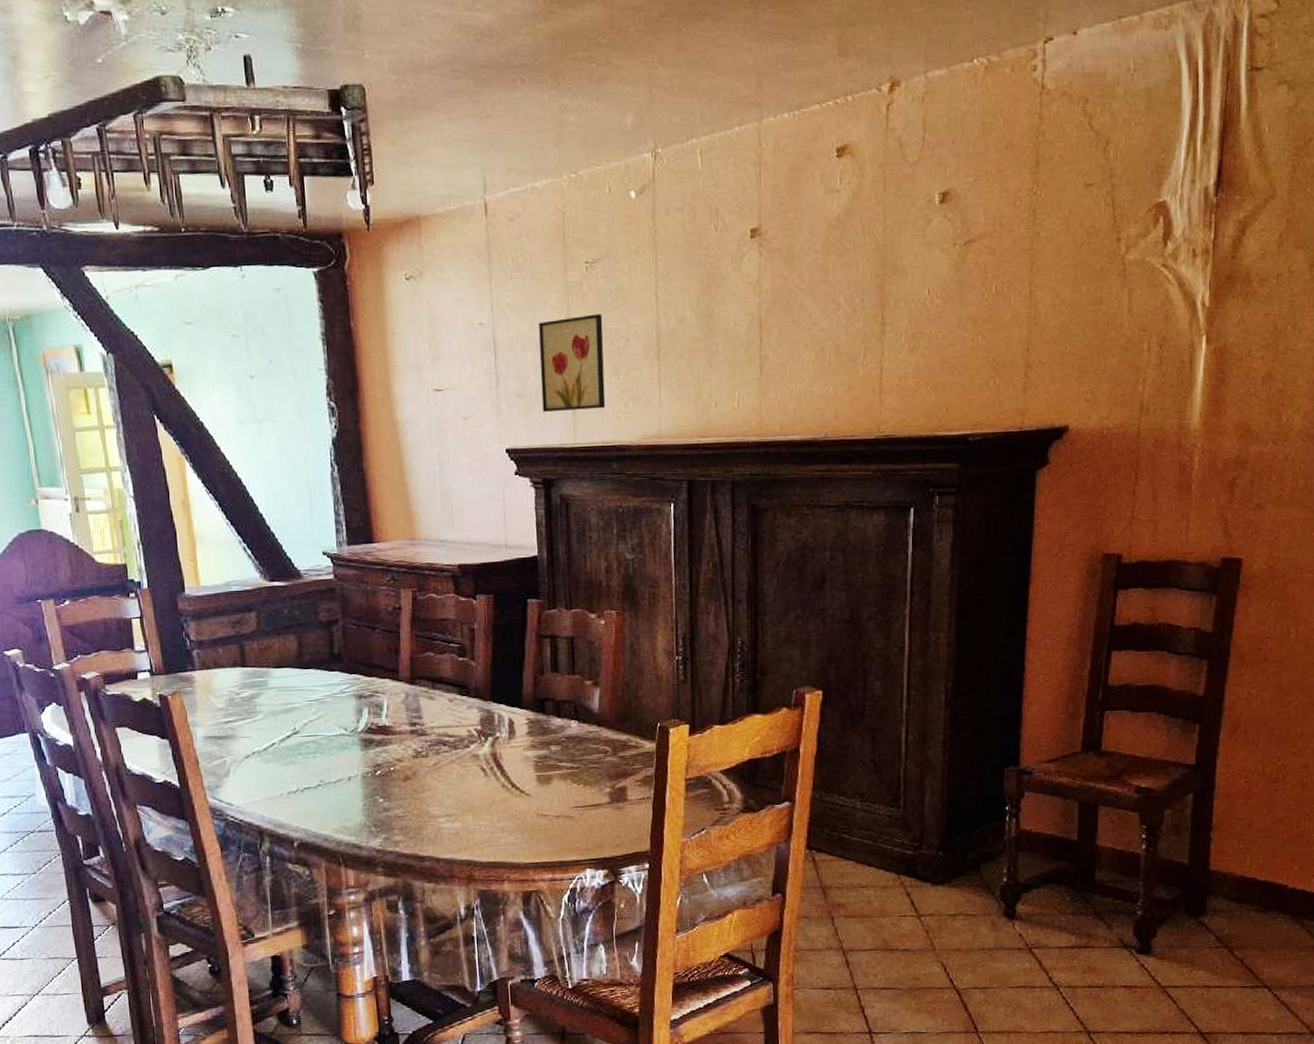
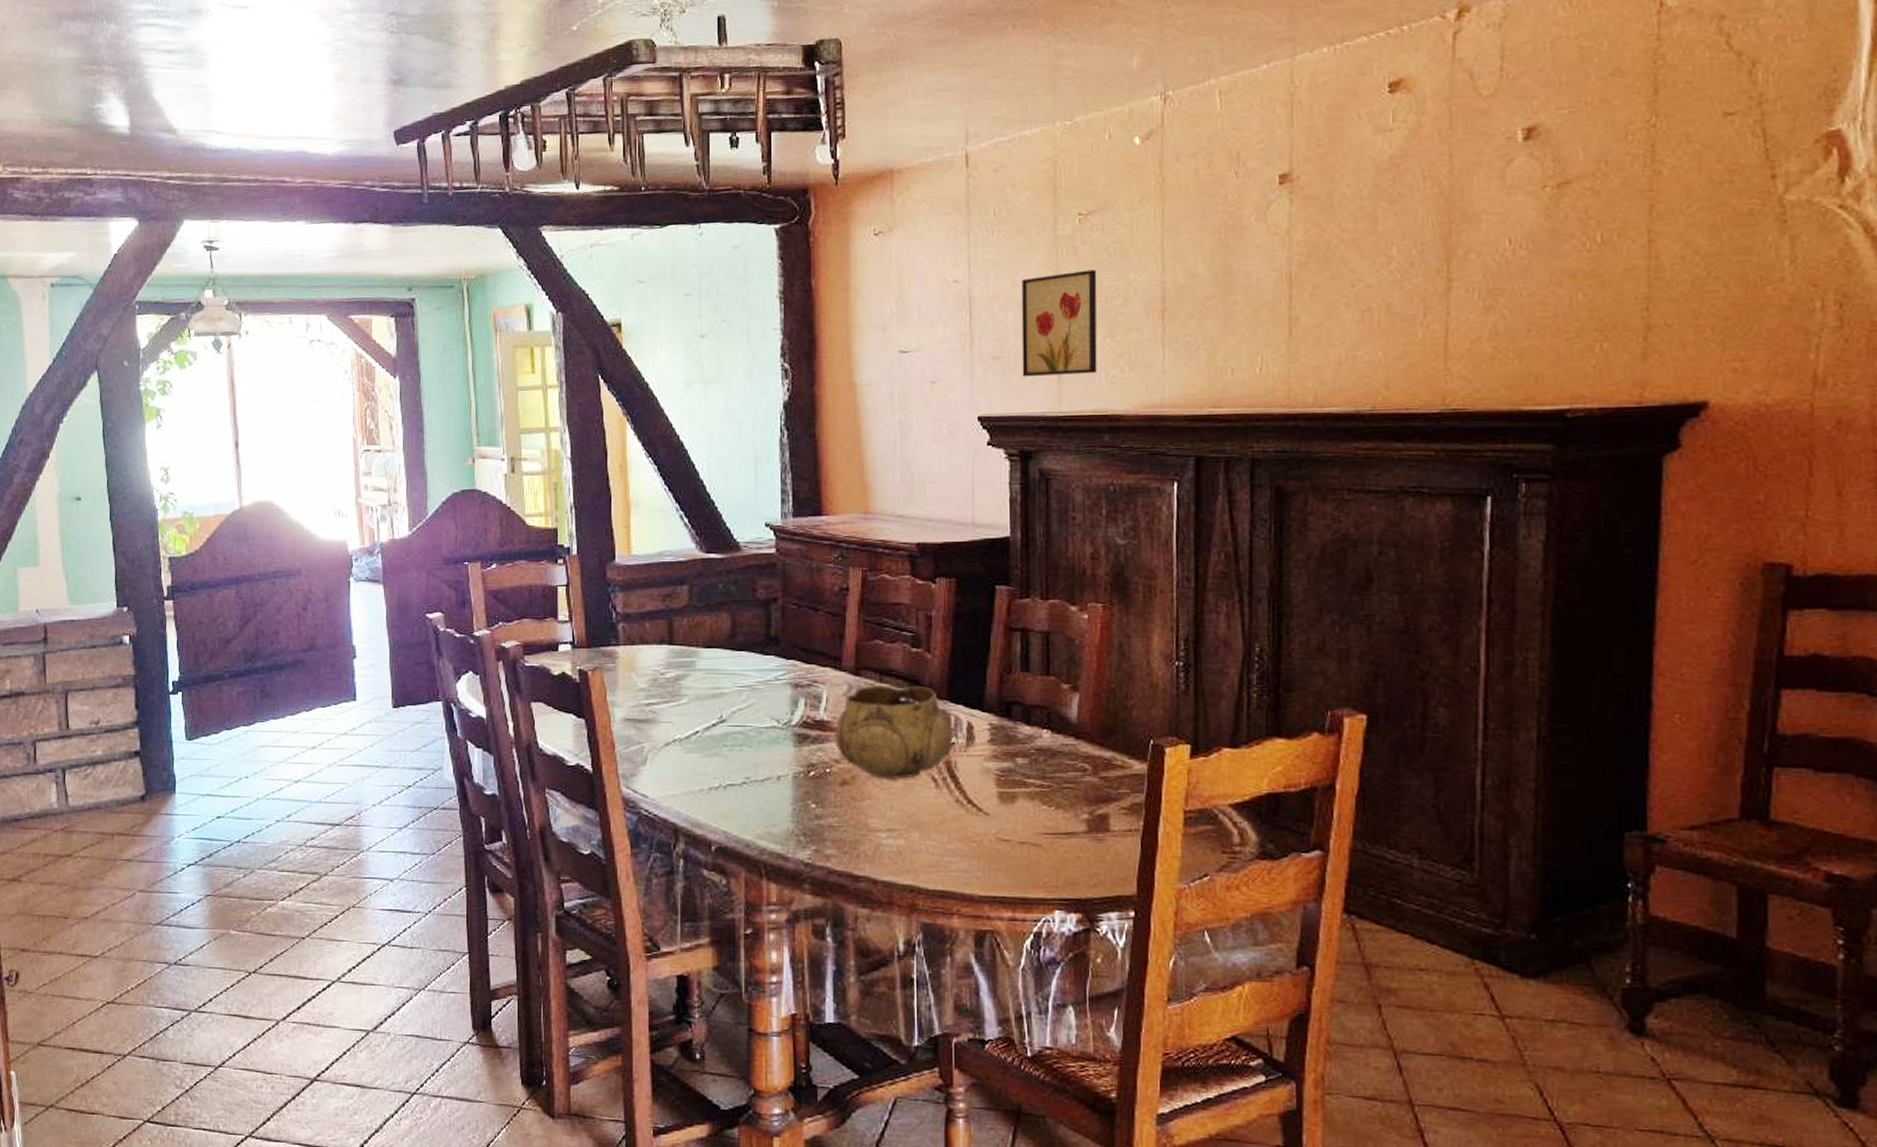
decorative bowl: none [395,691,497,772] -> present [834,685,952,779]

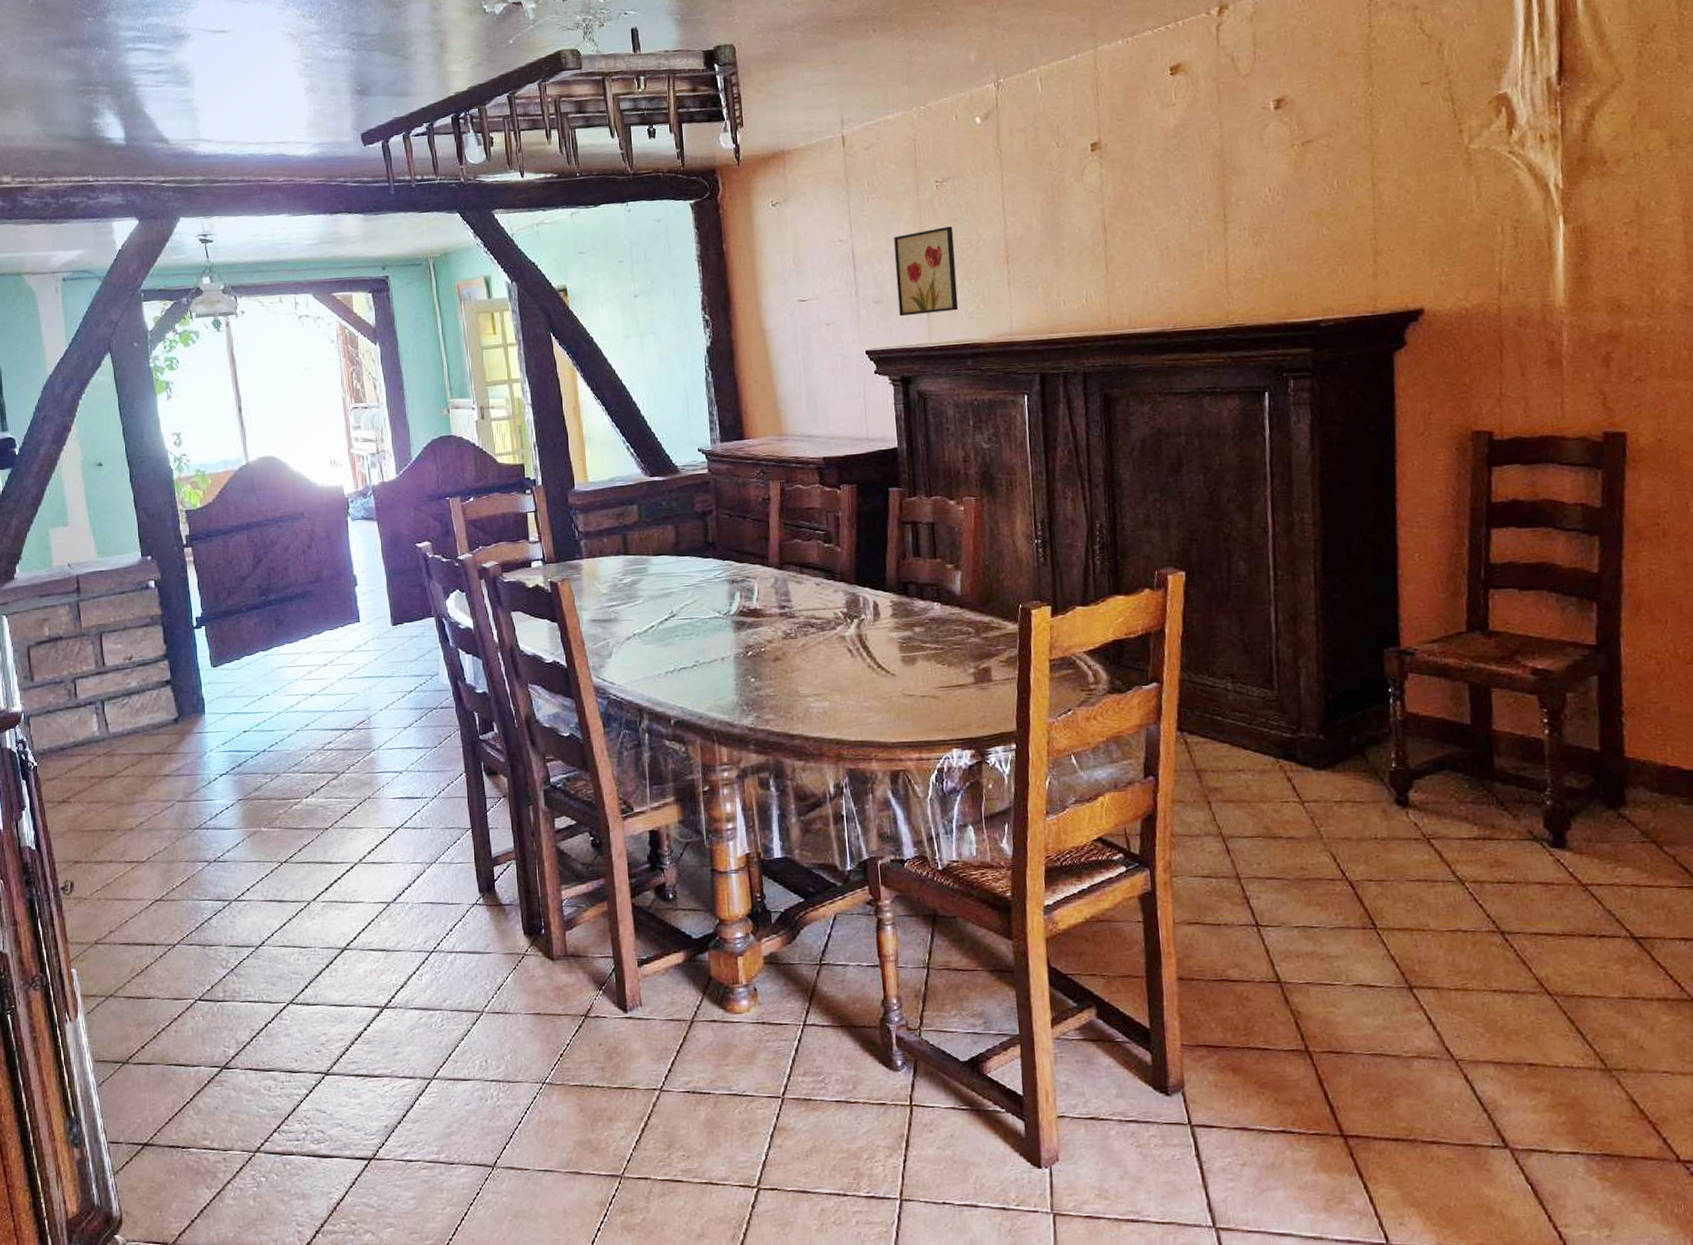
decorative bowl: present [834,685,952,779] -> none [765,575,862,653]

